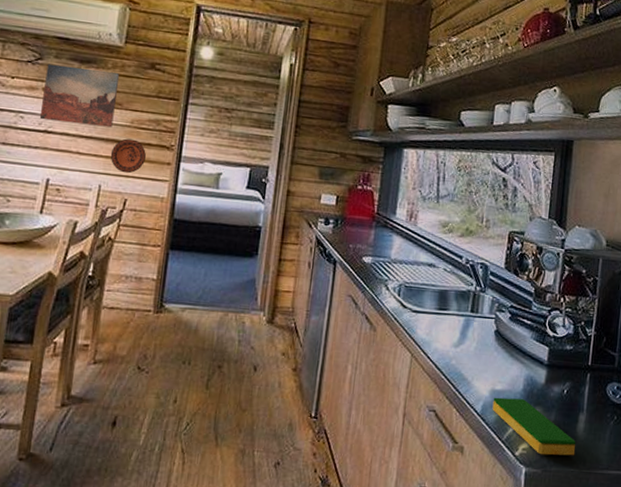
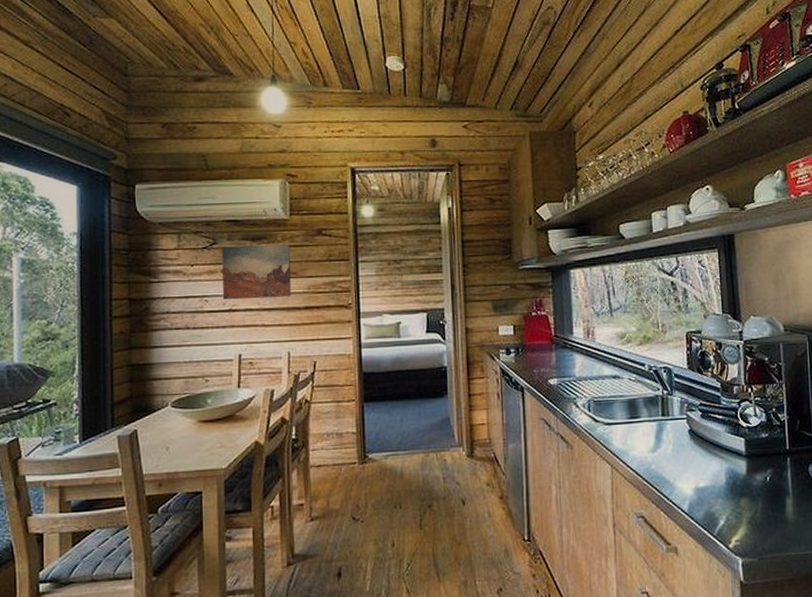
decorative plate: present [110,138,146,173] -> none [294,304,327,337]
dish sponge: present [492,397,575,456] -> none [698,492,789,544]

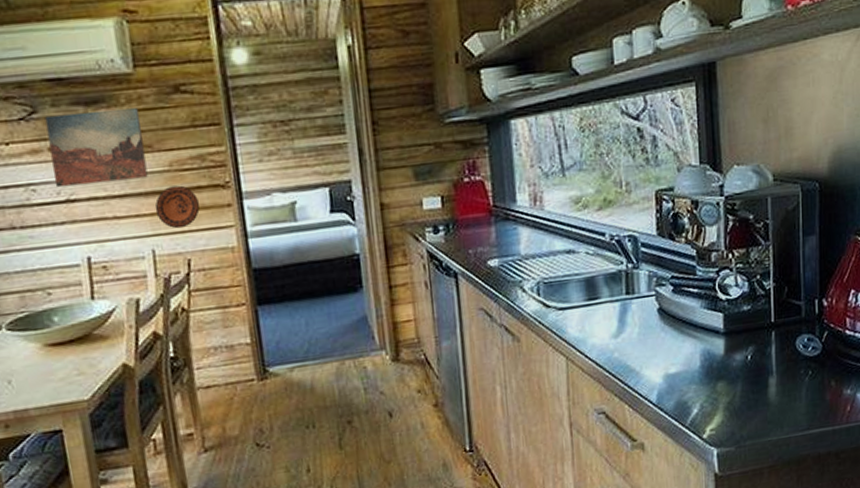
decorative plate: none [294,304,327,337] -> present [155,185,200,229]

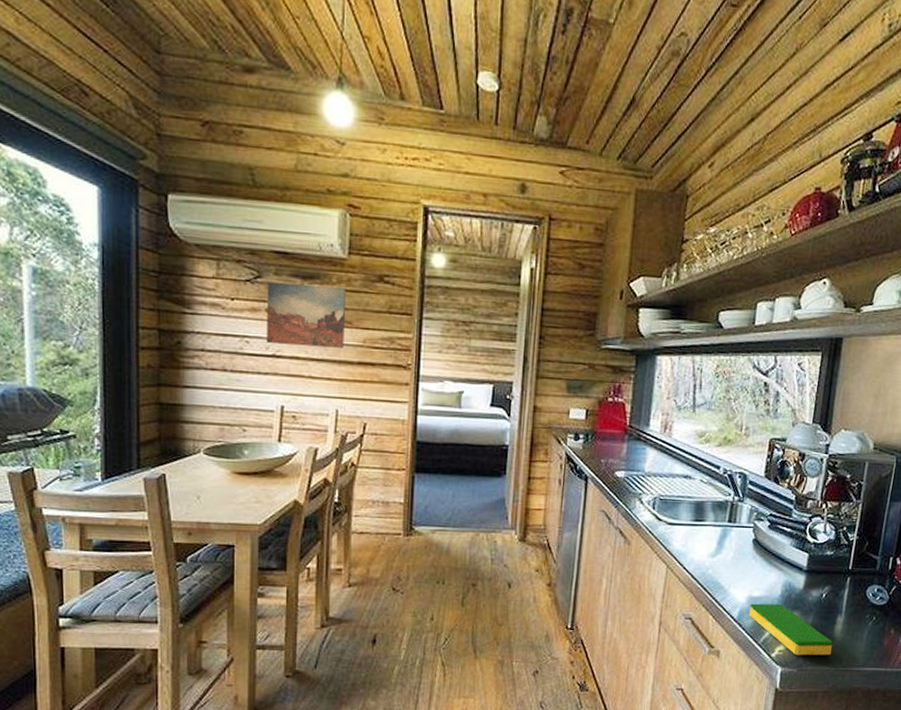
decorative plate: present [155,185,200,229] -> none [344,359,382,396]
dish sponge: none [668,376,770,432] -> present [749,603,833,656]

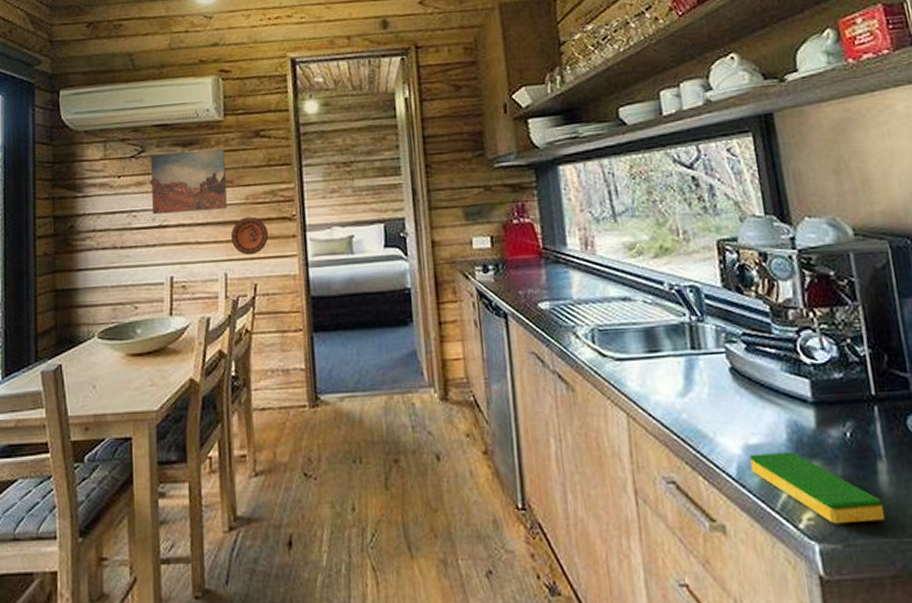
decorative plate: none [344,359,382,396] -> present [230,217,268,255]

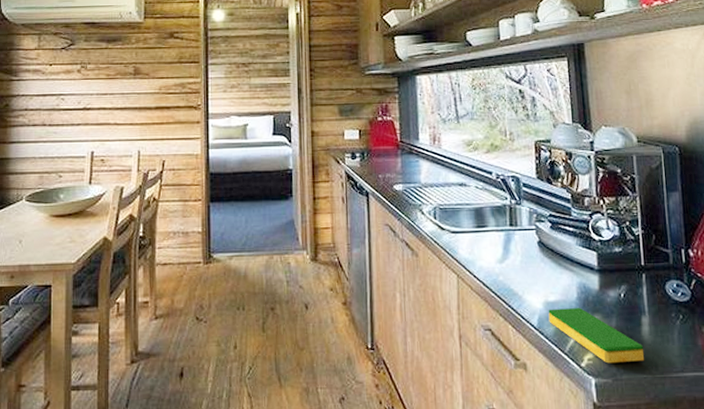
wall art: present [150,149,227,215] -> none [78,46,144,99]
decorative plate: present [230,217,268,255] -> none [144,104,176,137]

